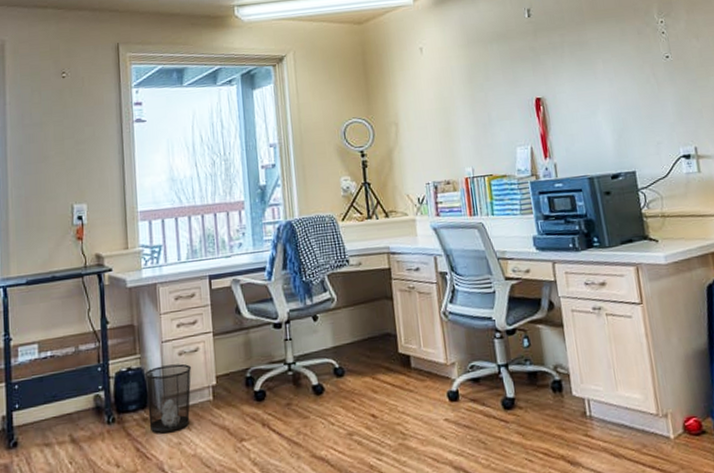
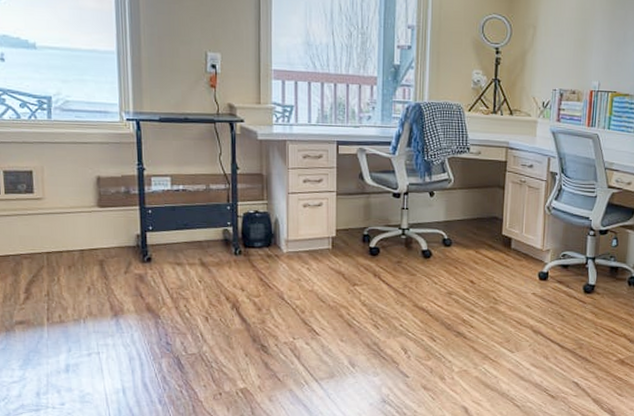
waste bin: present [144,363,192,434] -> none [270,213,315,270]

